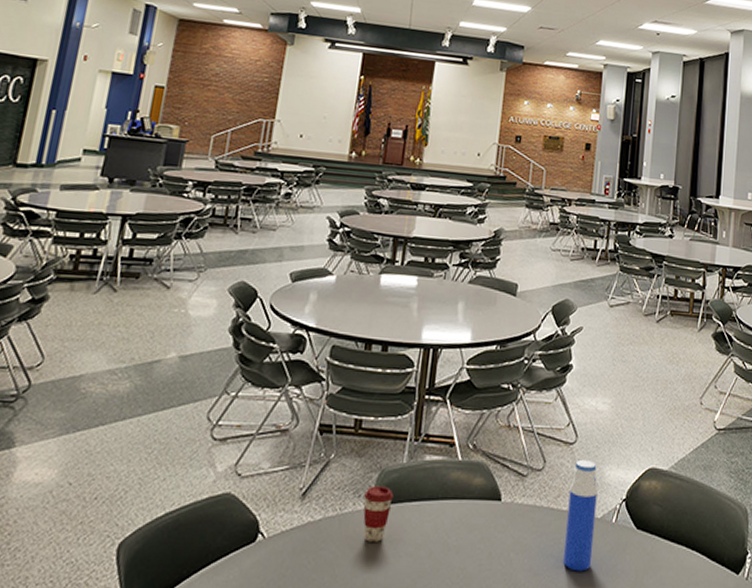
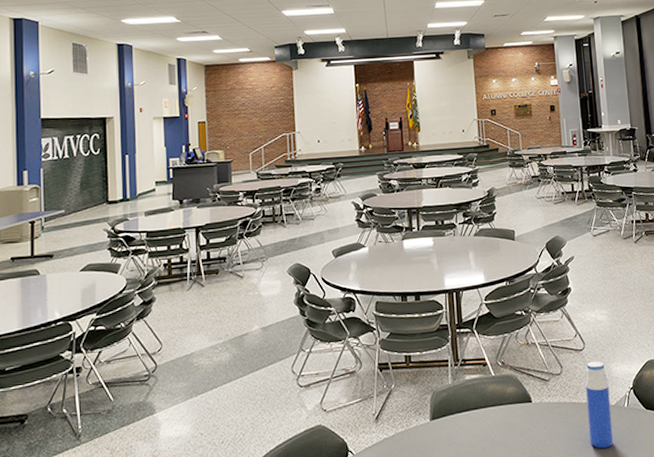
coffee cup: present [363,485,394,542] -> none [423,403,446,447]

